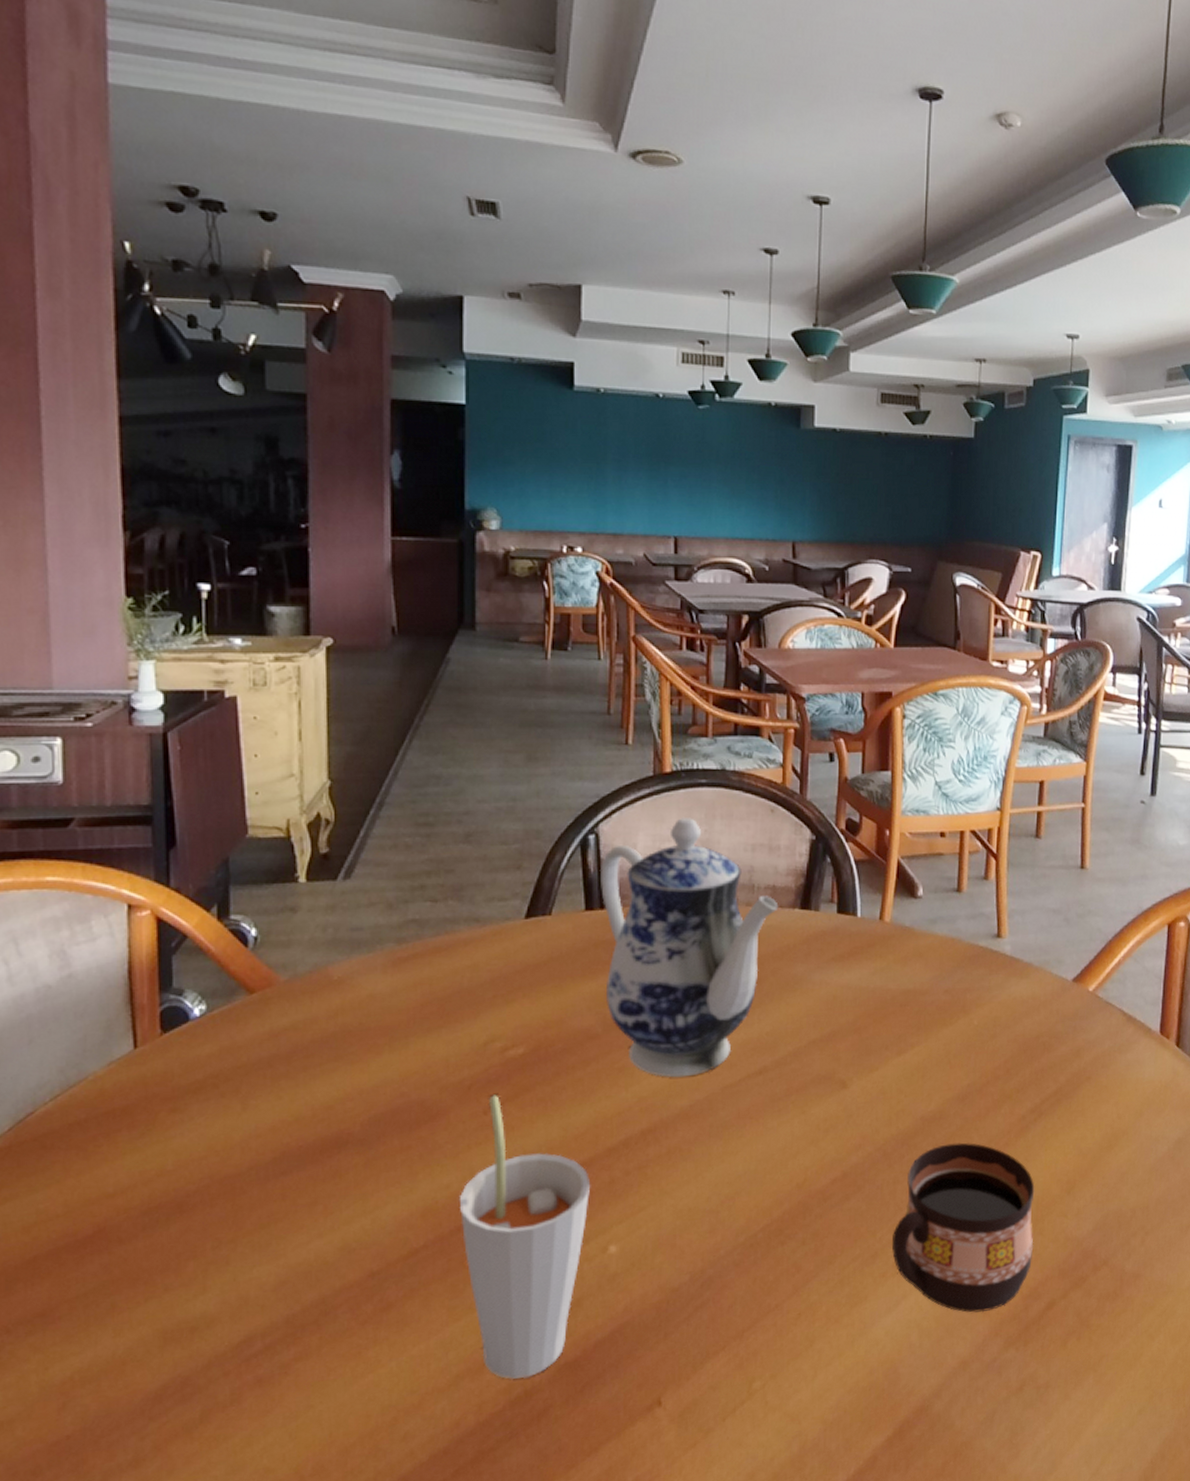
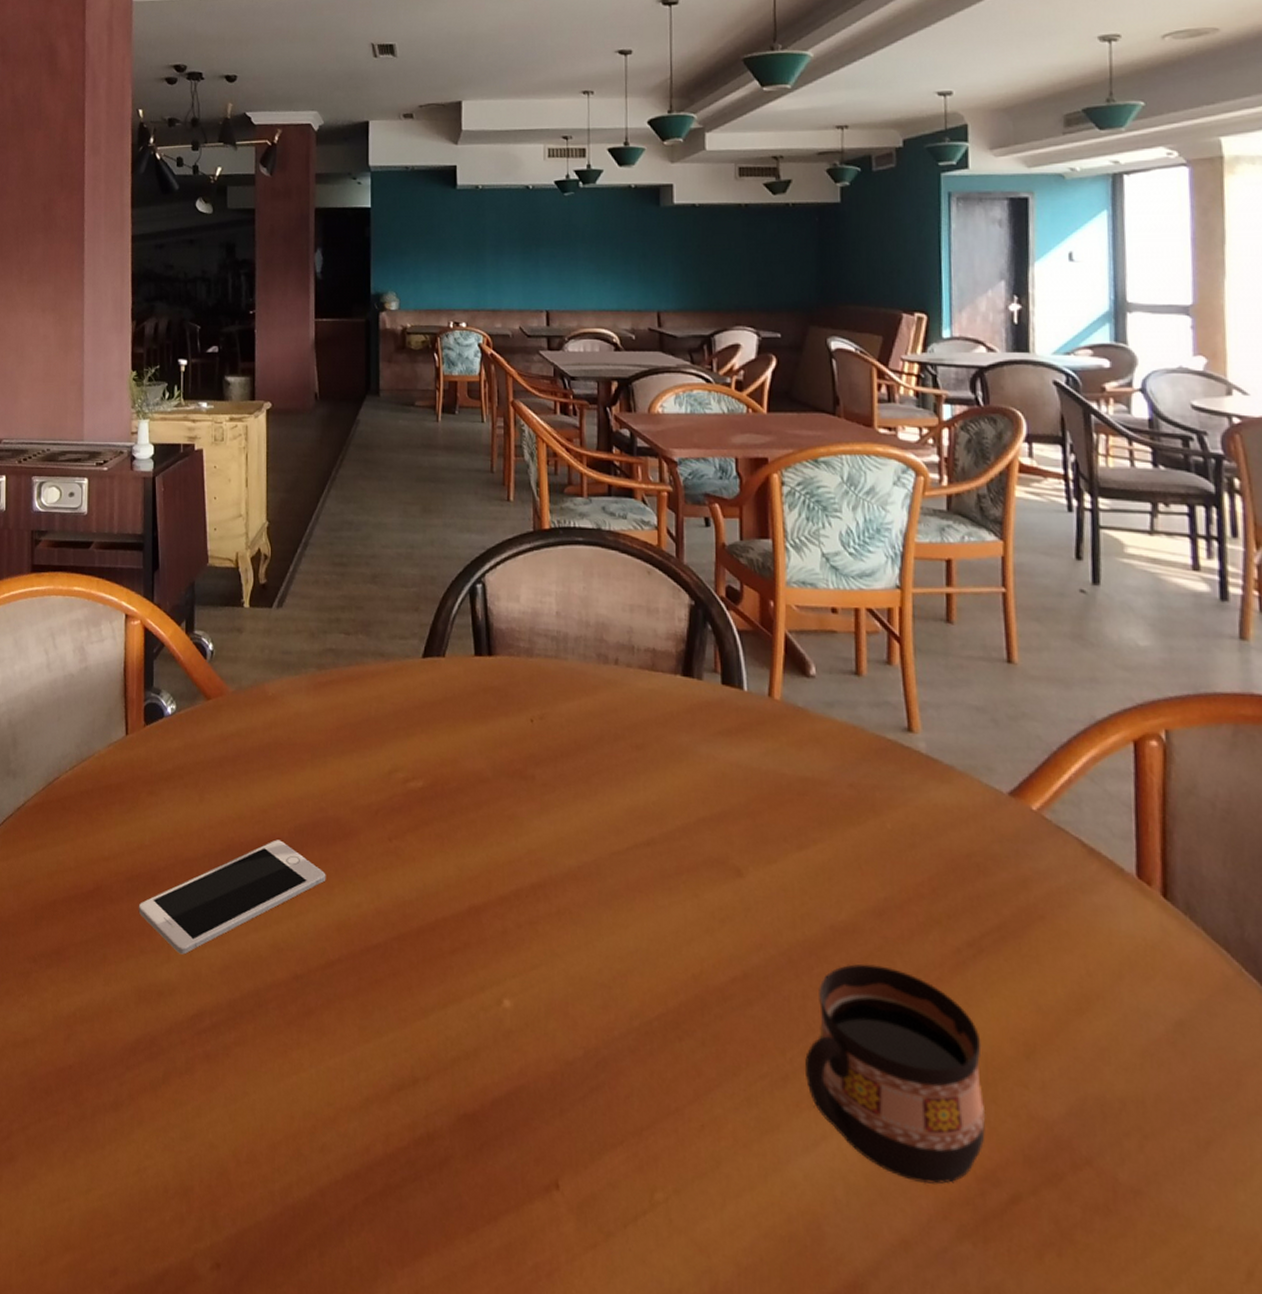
cell phone: none [159,1135,409,1282] -> present [138,839,326,955]
cup: present [460,1095,591,1379] -> none [369,823,485,1120]
teapot: present [601,818,779,1078] -> none [488,574,660,836]

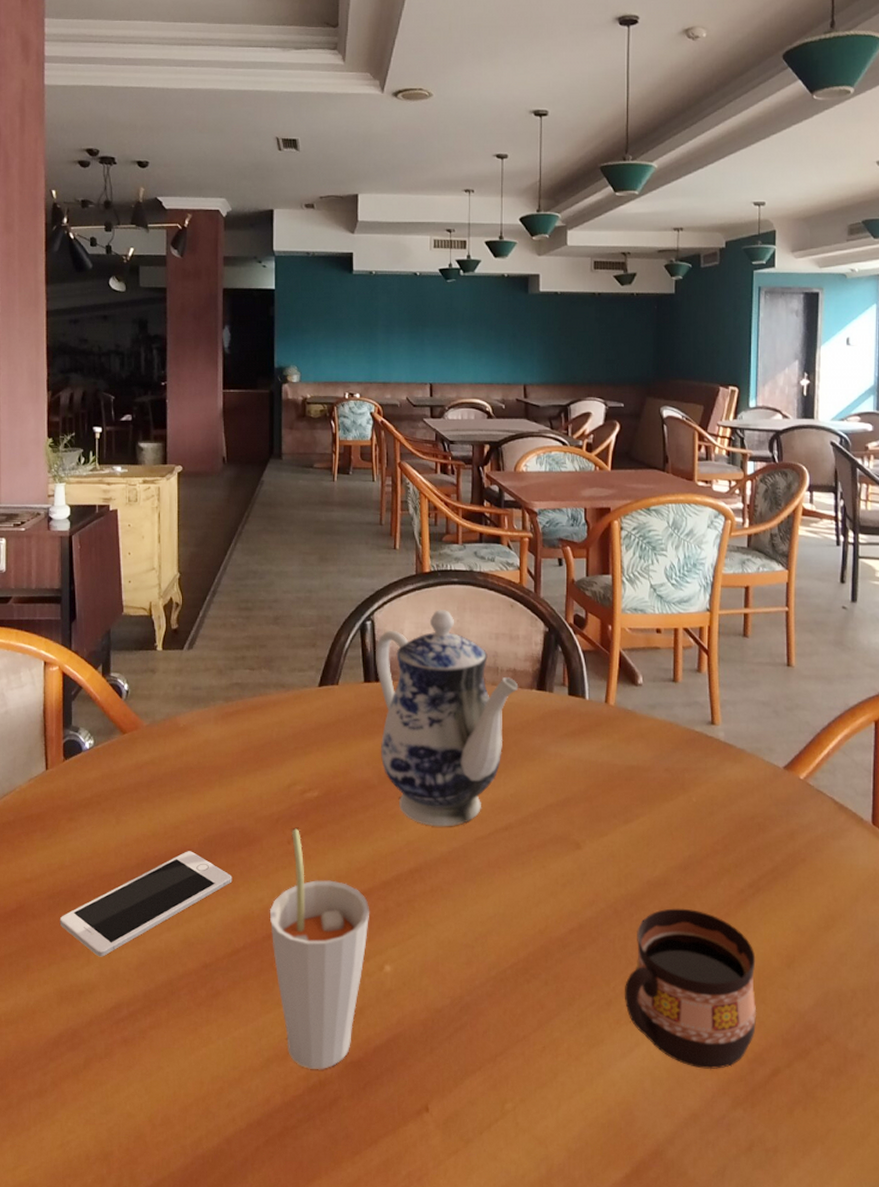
cup: none [369,823,485,1120] -> present [270,828,370,1070]
teapot: none [488,574,660,836] -> present [376,610,519,827]

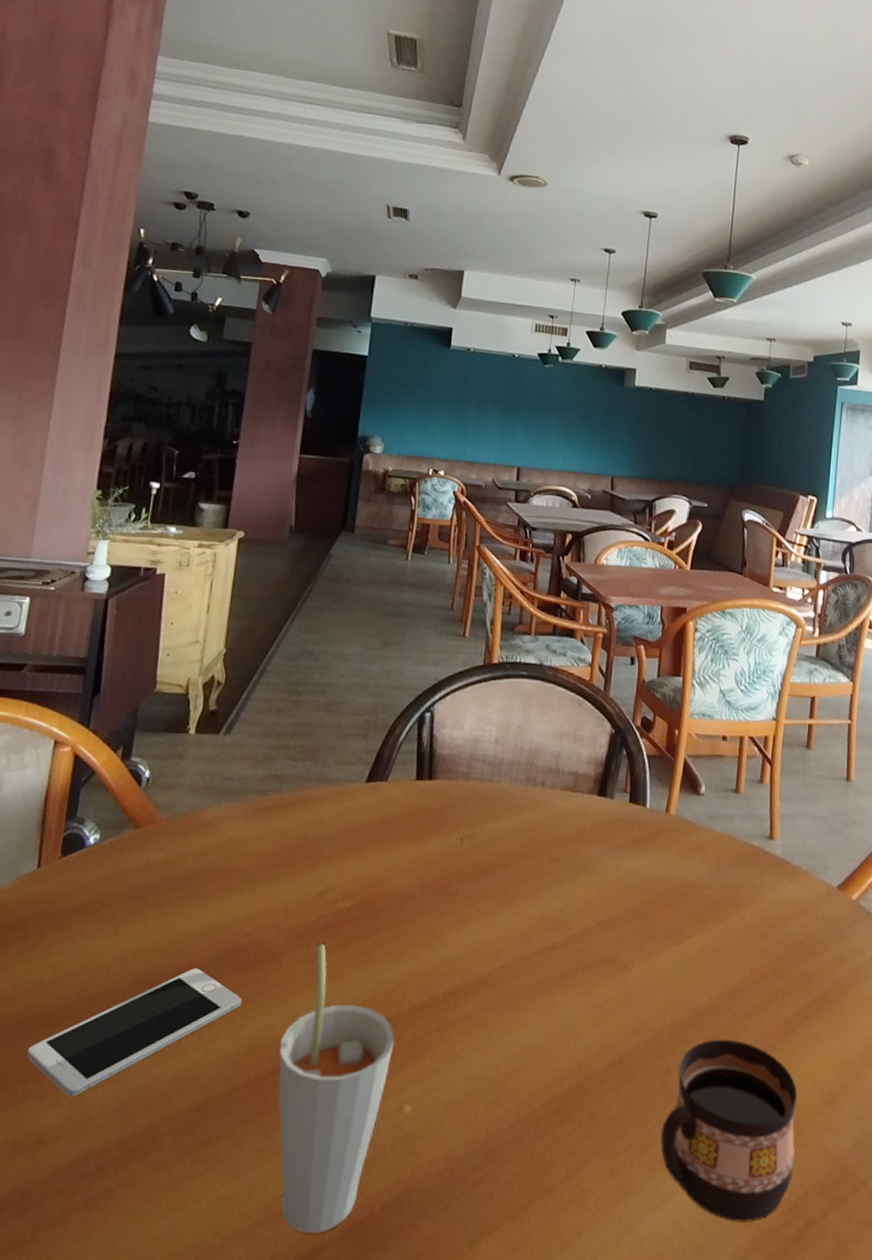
teapot: present [376,610,519,827] -> none [425,704,579,945]

